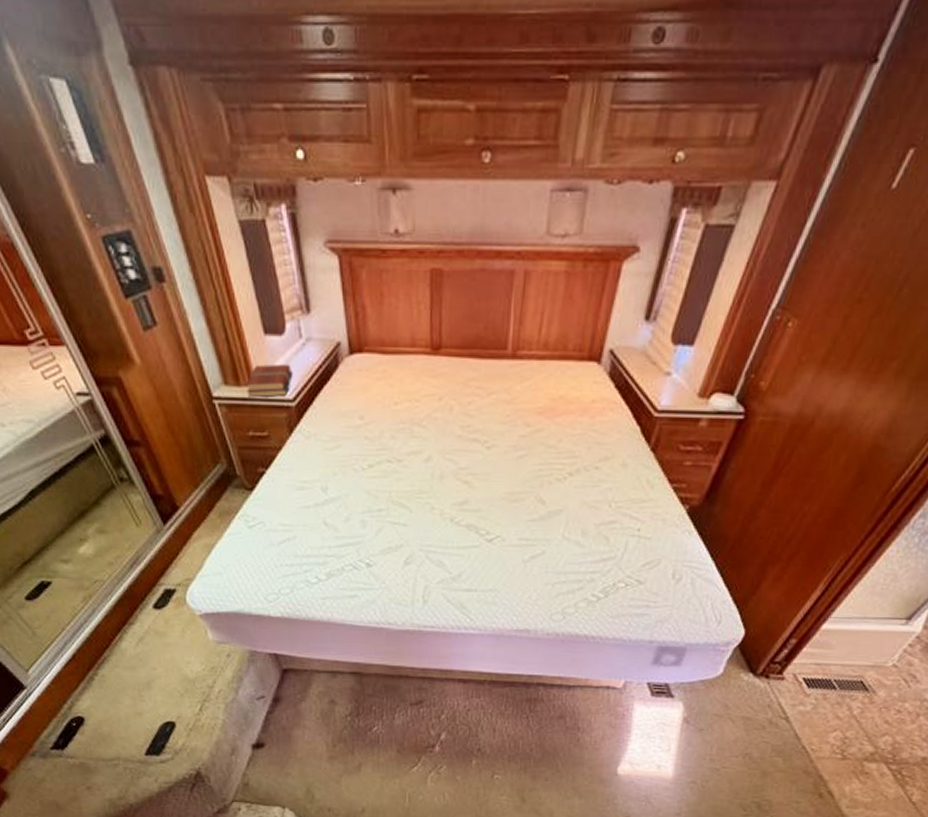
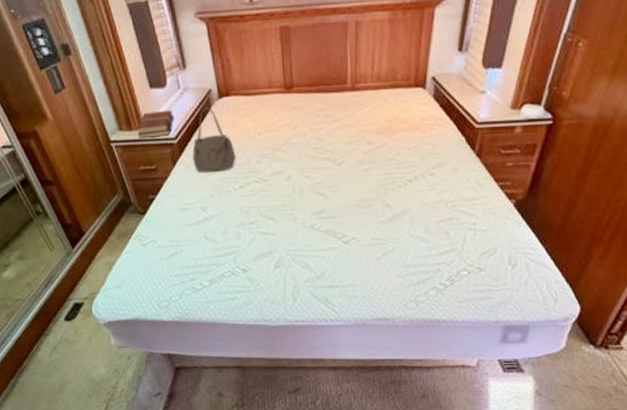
handbag: none [314,365,366,445] -> present [192,107,236,172]

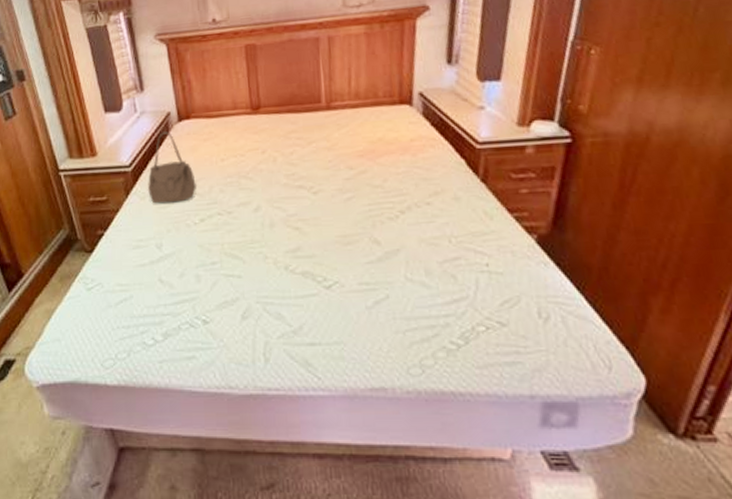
books: present [137,110,174,139] -> none [89,135,129,168]

